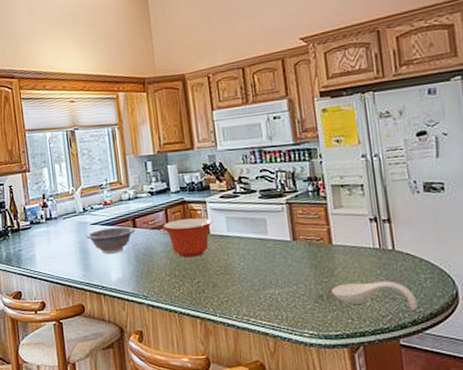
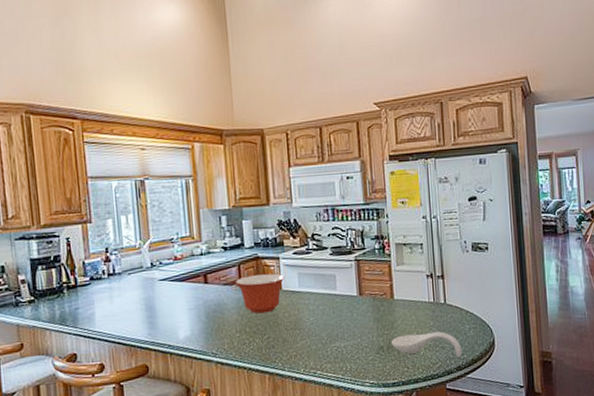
decorative bowl: present [86,226,136,254] -> none [153,282,207,311]

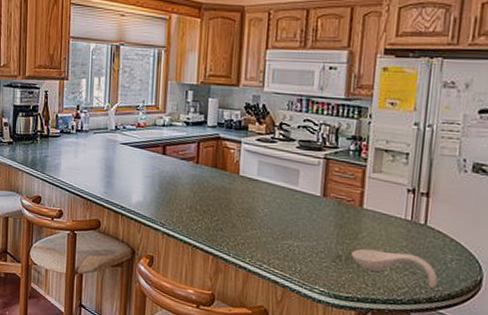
mixing bowl: present [235,273,285,314] -> none [193,154,244,195]

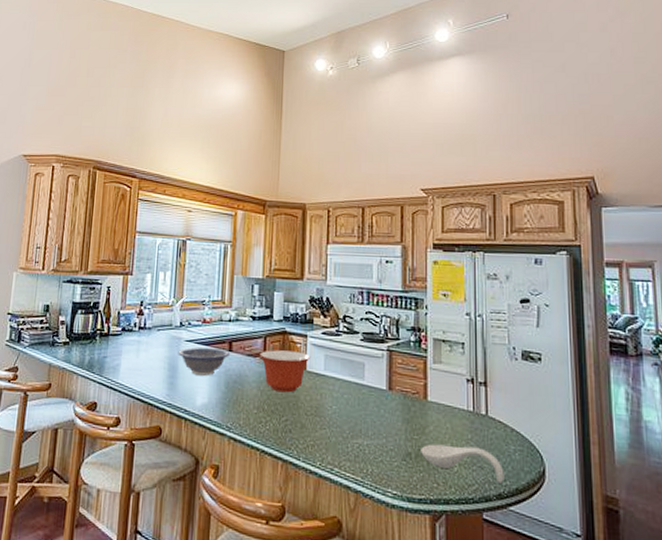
decorative bowl: none [114,149,164,177] -> present [178,347,231,376]
mixing bowl: none [193,154,244,195] -> present [259,350,311,393]

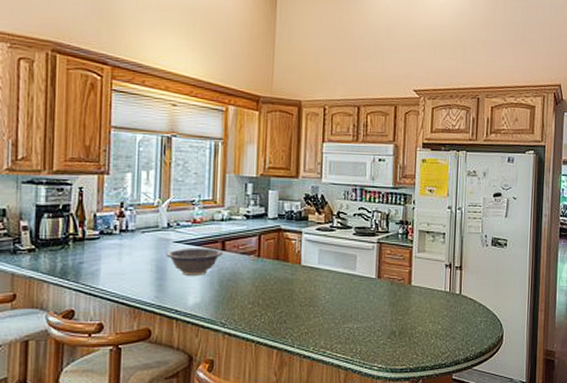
mixing bowl: present [259,350,311,393] -> none [254,247,305,287]
spoon rest: present [421,444,504,484] -> none [404,321,471,349]

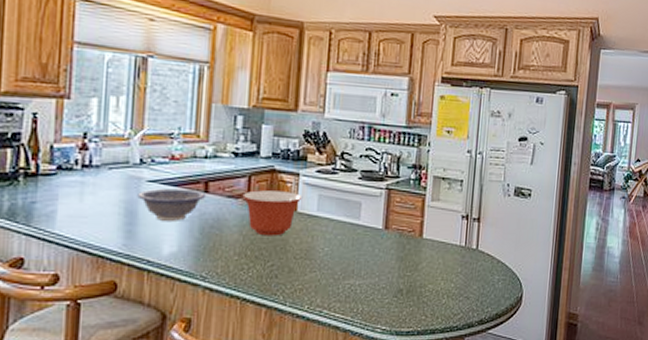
mixing bowl: none [254,247,305,287] -> present [242,190,303,236]

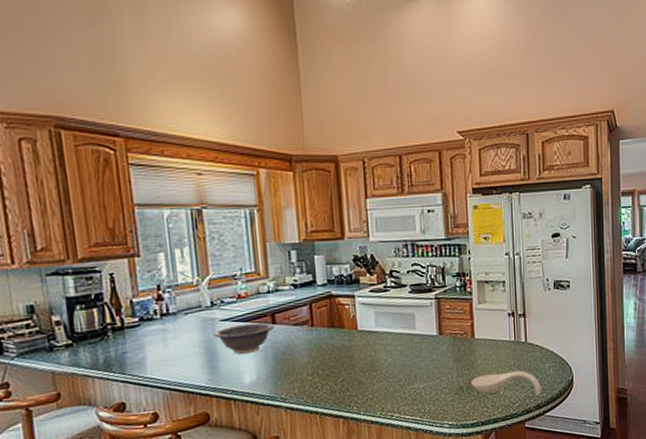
mixing bowl: present [242,190,303,236] -> none [306,312,361,356]
spoon rest: none [412,279,487,310] -> present [471,370,542,397]

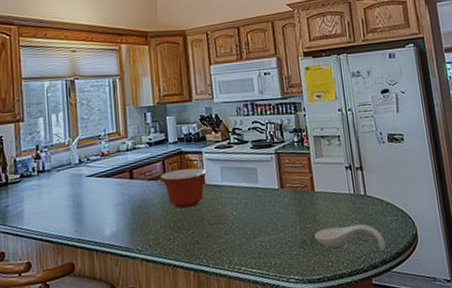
decorative bowl: present [214,322,275,354] -> none [80,178,132,207]
mixing bowl: none [306,312,361,356] -> present [160,168,208,209]

